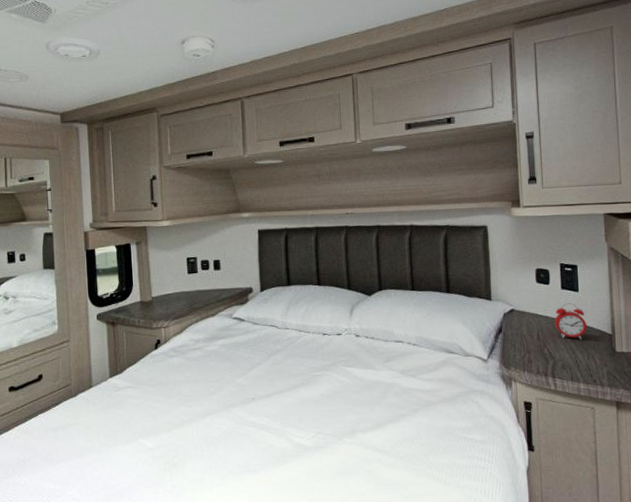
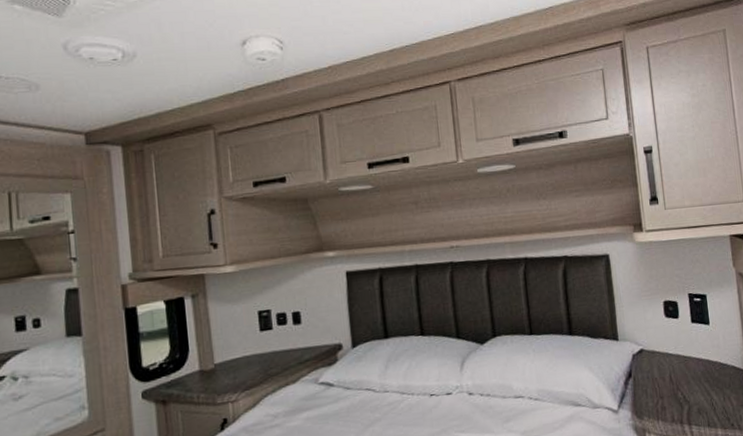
alarm clock: present [555,302,587,340] -> none [687,337,721,379]

